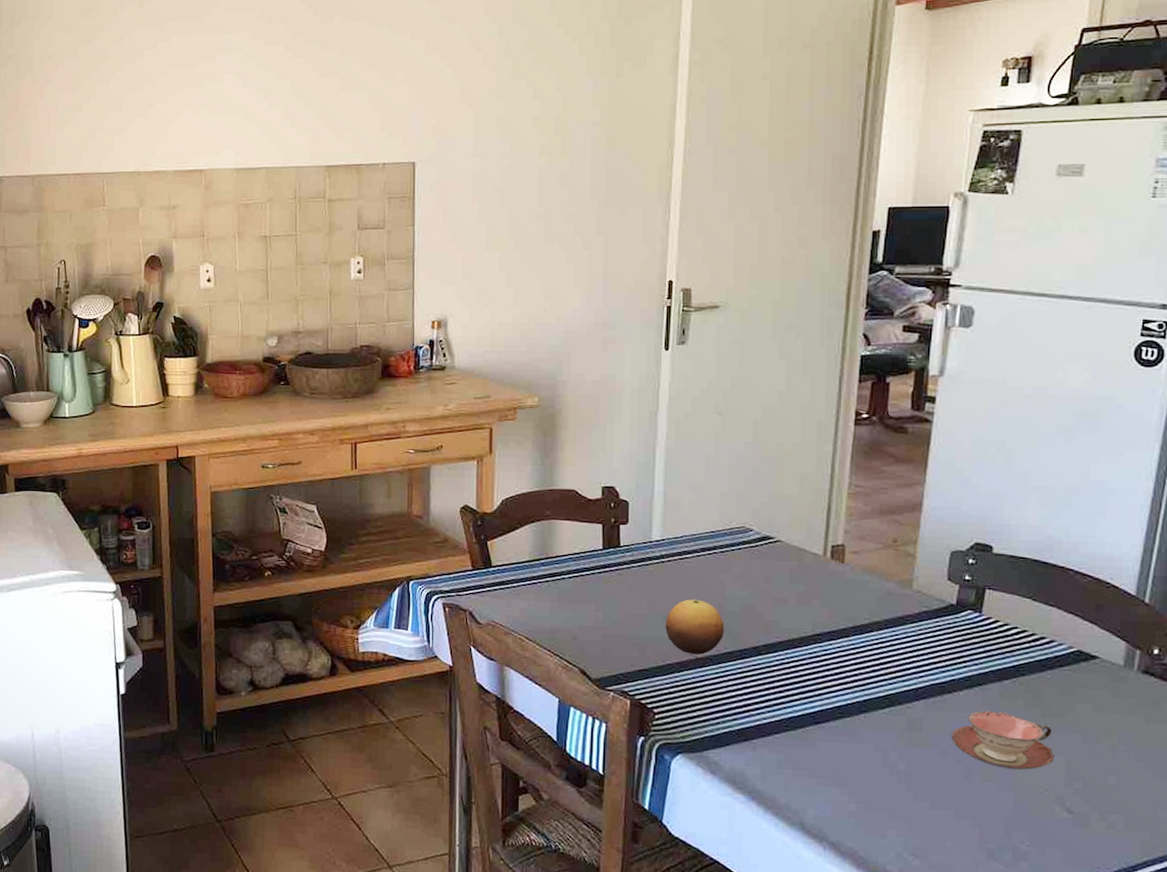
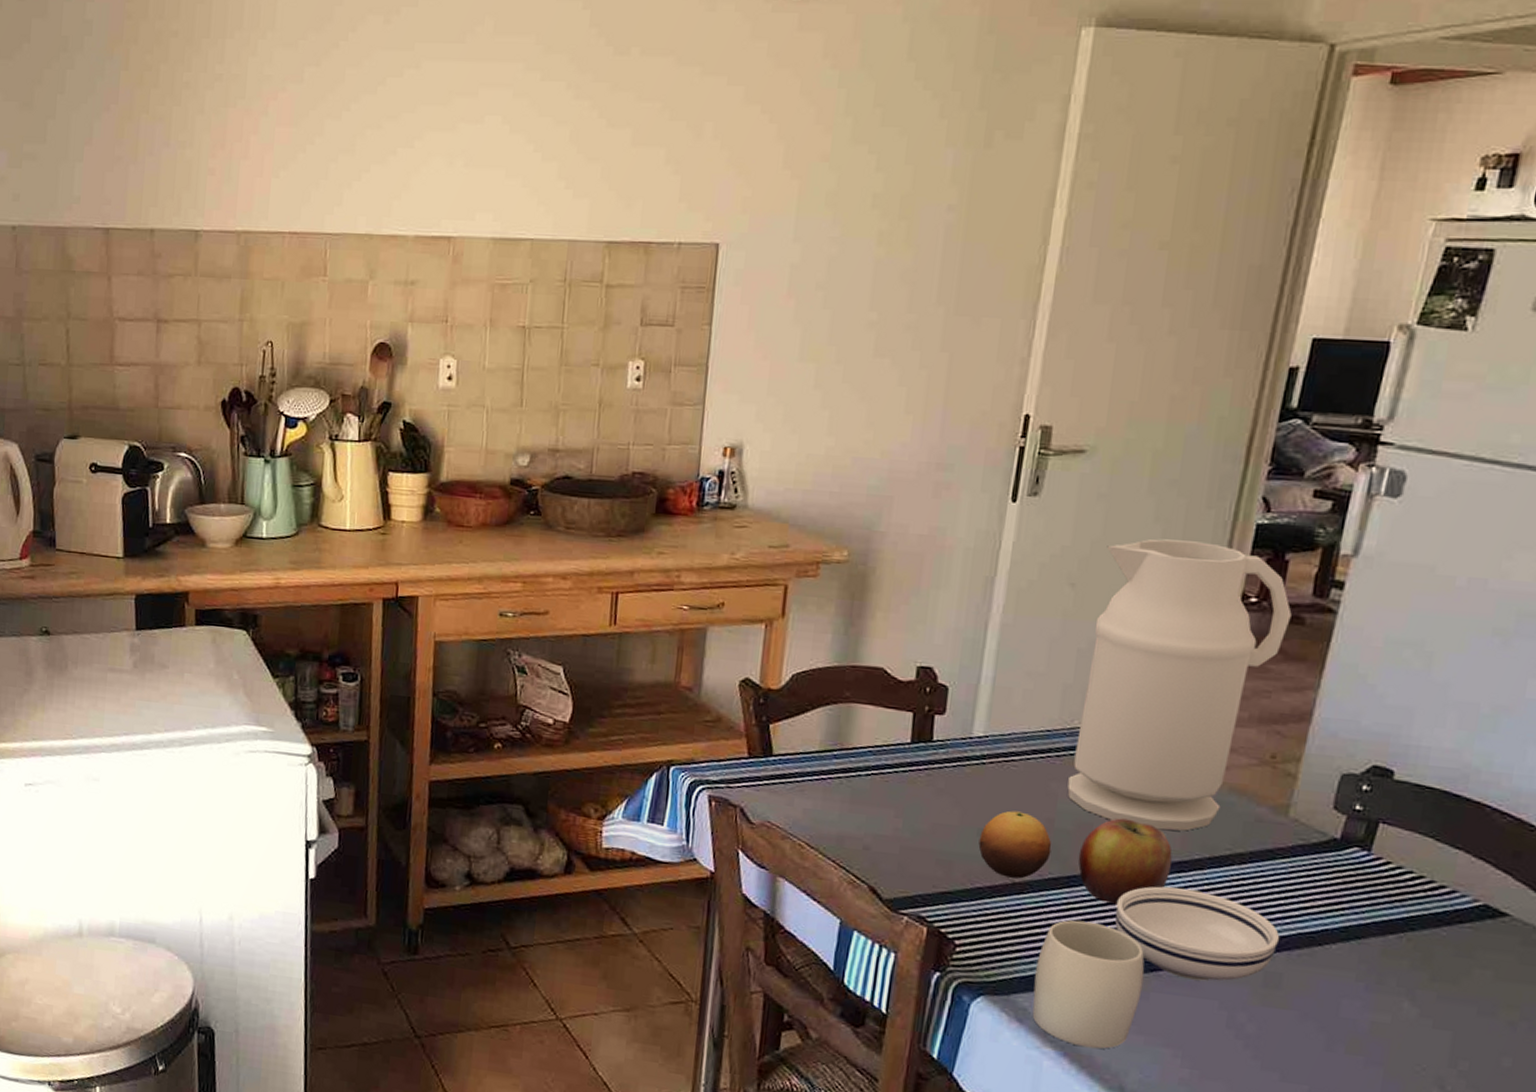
mug: none [721,685,811,792] -> present [1032,920,1145,1049]
water jug: none [732,372,896,607] -> present [1067,539,1292,831]
apple: none [747,599,822,671] -> present [1077,818,1172,905]
bowl: none [781,653,917,729] -> present [1115,886,1280,981]
teacup: present [950,710,1054,770] -> none [1314,969,1440,1044]

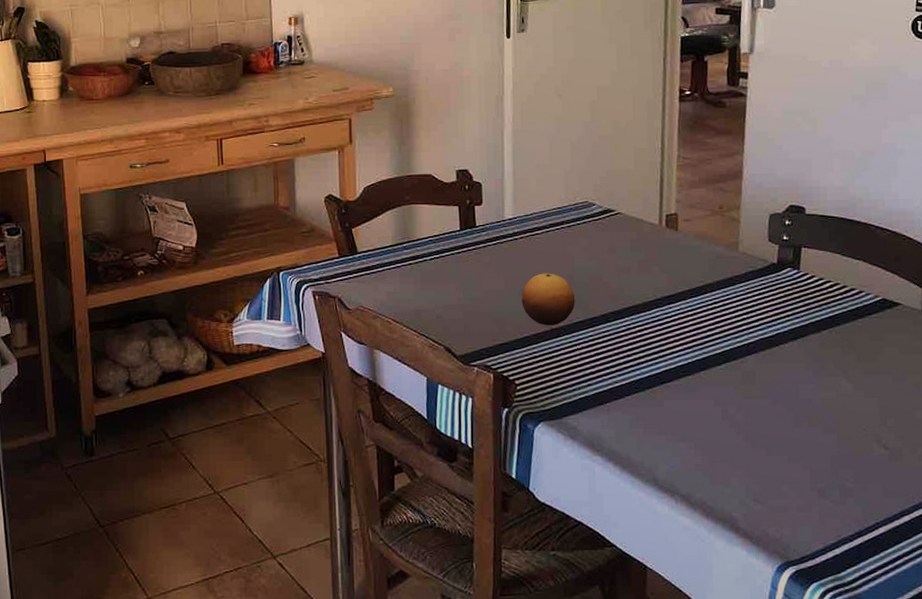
mug: present [1032,920,1145,1049] -> none [578,351,658,451]
water jug: present [1067,539,1292,831] -> none [579,54,716,274]
apple: present [1077,818,1172,905] -> none [595,268,663,336]
bowl: present [1115,886,1280,981] -> none [628,316,749,386]

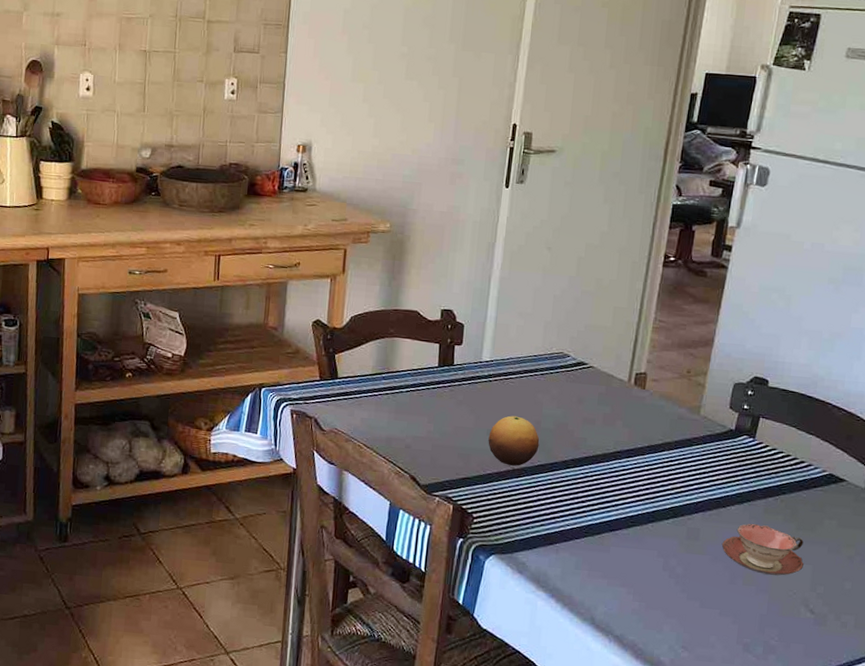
teacup: none [780,359,869,413] -> present [721,523,804,576]

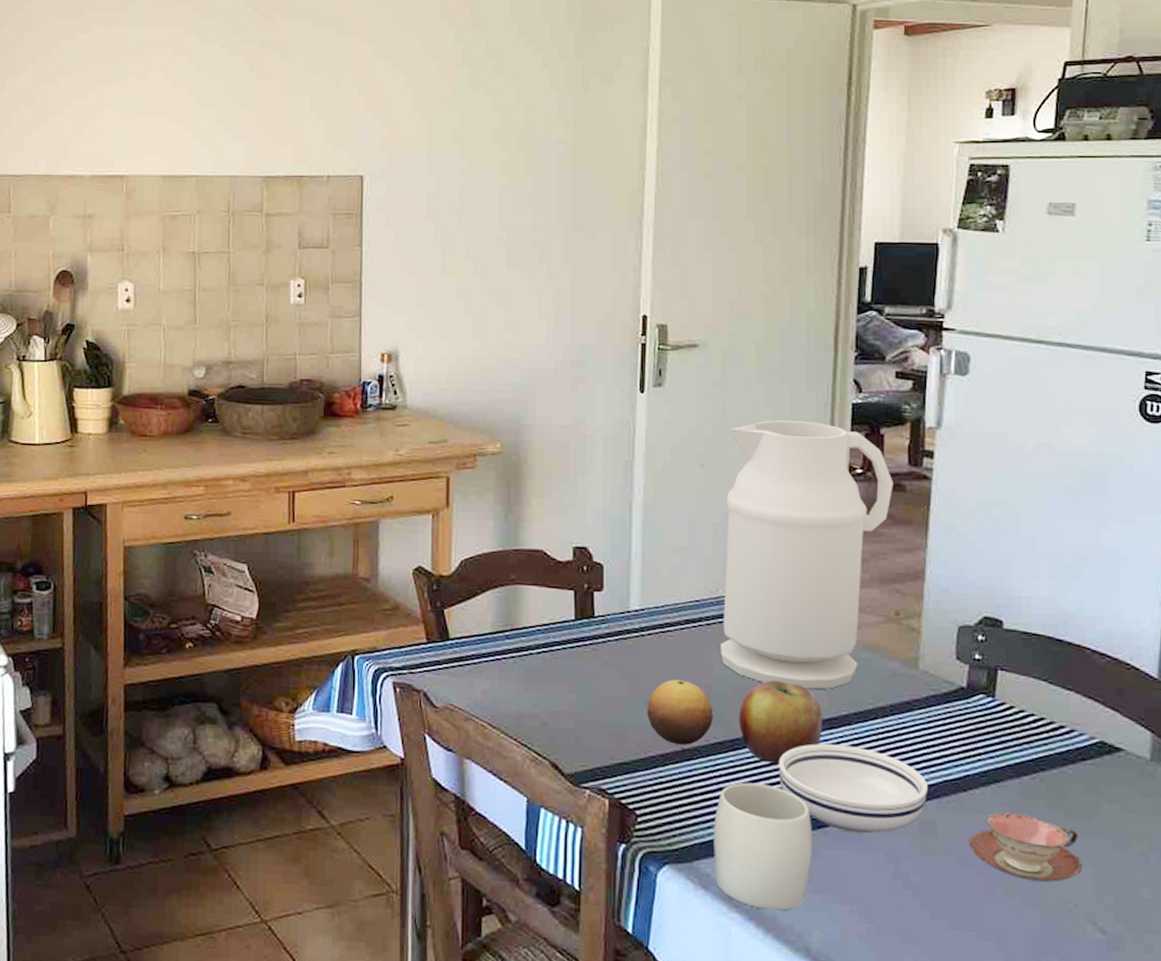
mug: none [529,495,606,591] -> present [714,782,813,911]
water jug: none [549,215,698,428] -> present [721,420,893,690]
apple: none [558,419,623,483] -> present [738,680,822,765]
bowl: none [585,468,697,537] -> present [778,743,929,834]

